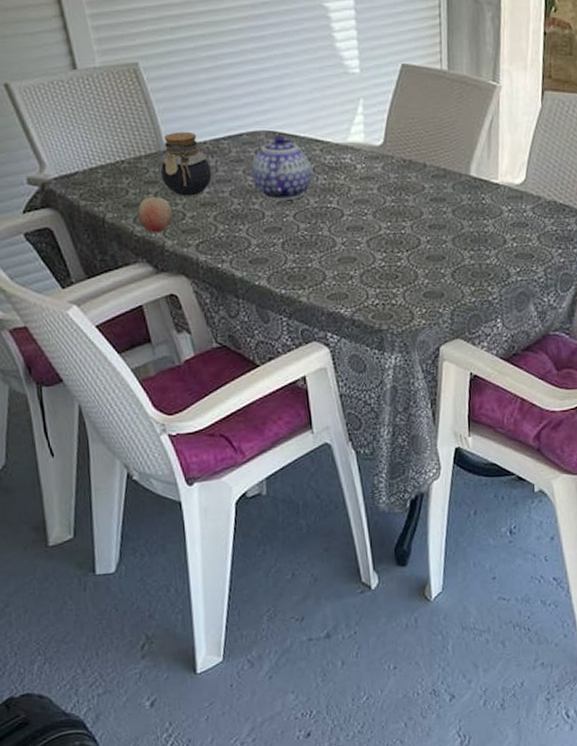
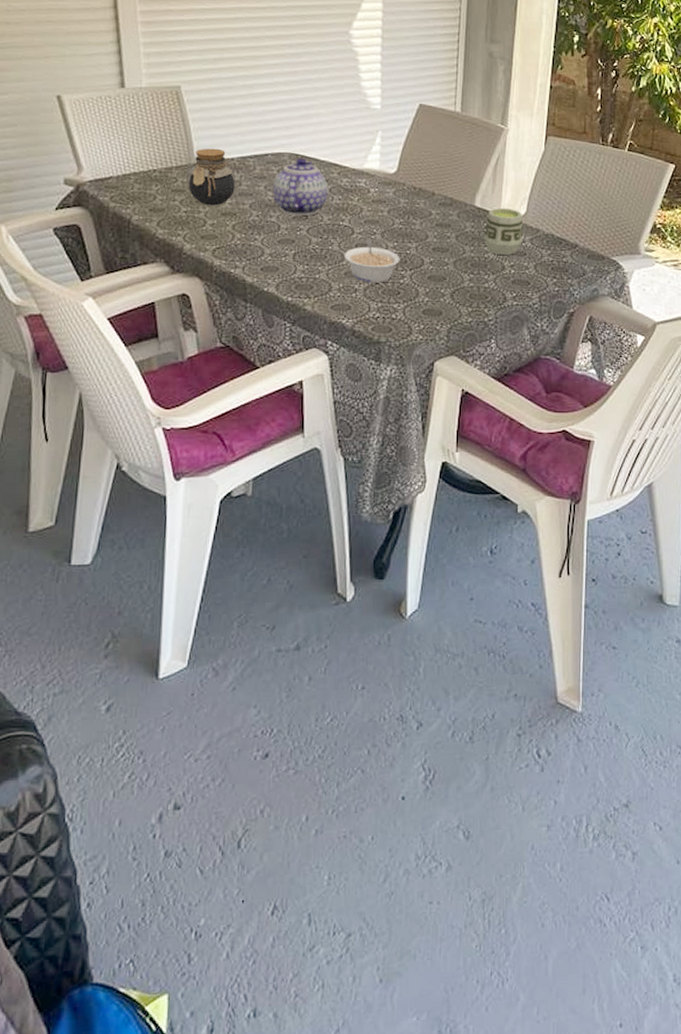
fruit: present [137,197,173,233] -> none [162,204,194,236]
legume: none [336,220,395,268] -> present [345,239,400,283]
cup: none [482,176,524,228] -> present [484,208,523,255]

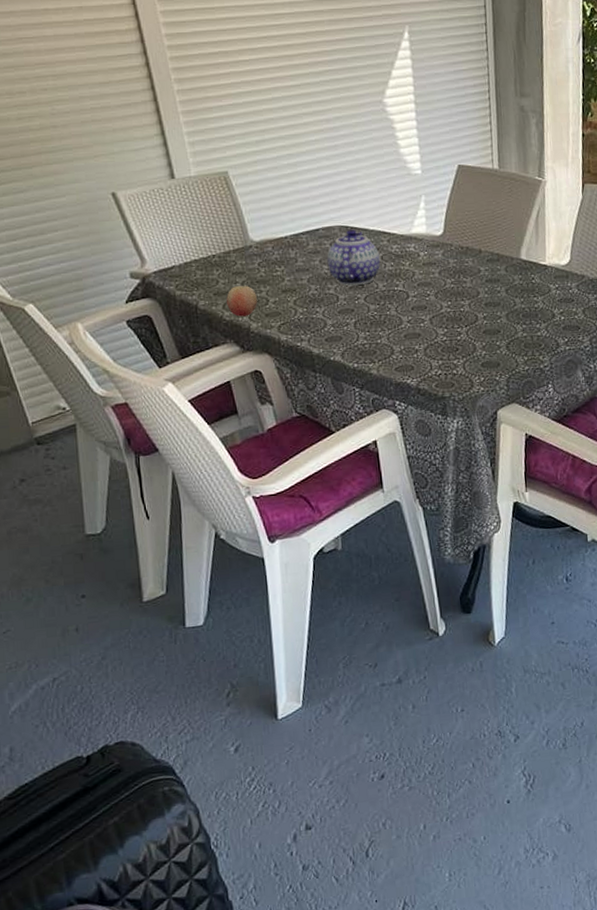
fruit: none [162,204,194,236] -> present [226,286,257,317]
jar: present [189,148,235,206] -> none [247,228,292,285]
legume: present [345,239,400,283] -> none [402,301,455,343]
cup: present [484,208,523,255] -> none [532,258,569,304]

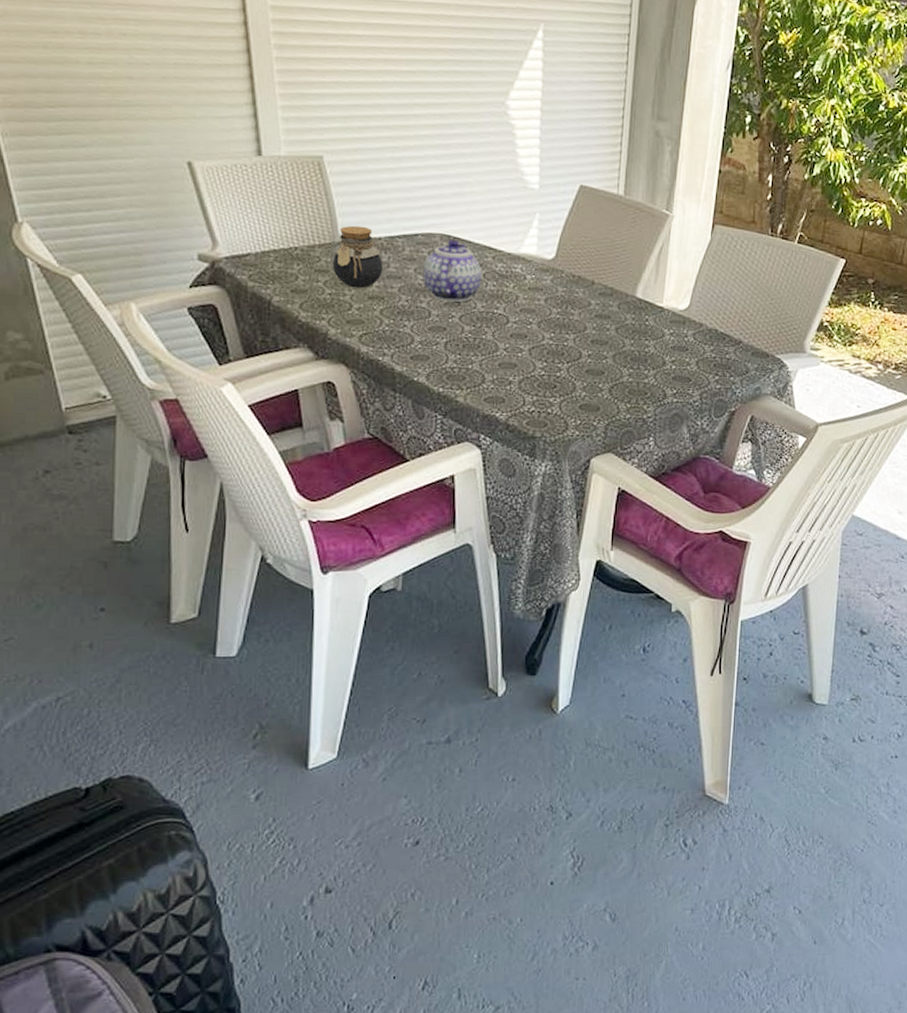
fruit: present [226,286,257,317] -> none [305,285,339,320]
jar: none [247,228,292,285] -> present [333,225,383,289]

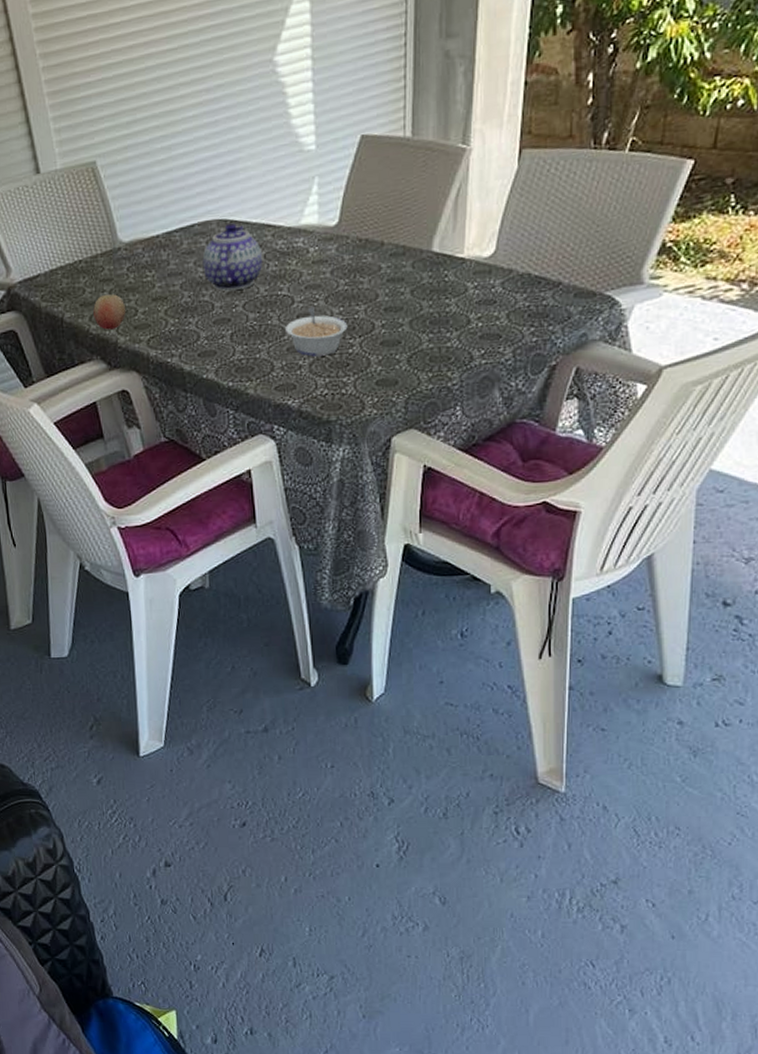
fruit: none [305,285,339,320] -> present [93,294,126,330]
jar: present [333,225,383,289] -> none [115,226,163,292]
legume: none [499,329,557,376] -> present [286,307,348,357]

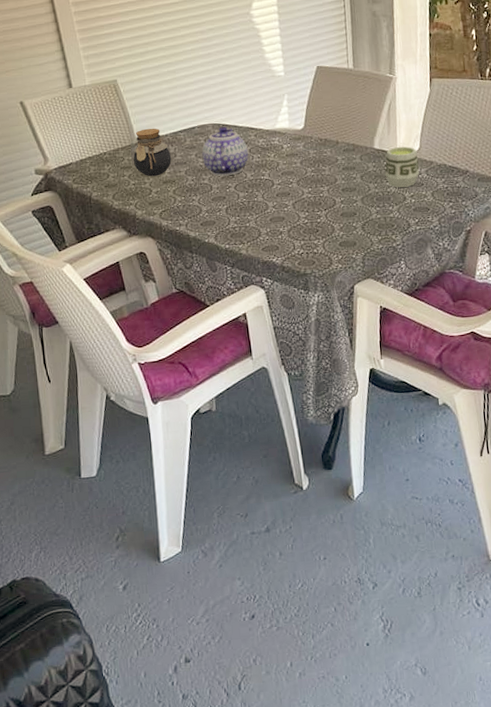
fruit: present [93,294,126,330] -> none [116,178,142,206]
jar: none [115,226,163,292] -> present [133,128,172,177]
legume: present [286,307,348,357] -> none [268,188,316,225]
cup: none [444,248,492,307] -> present [385,146,419,188]

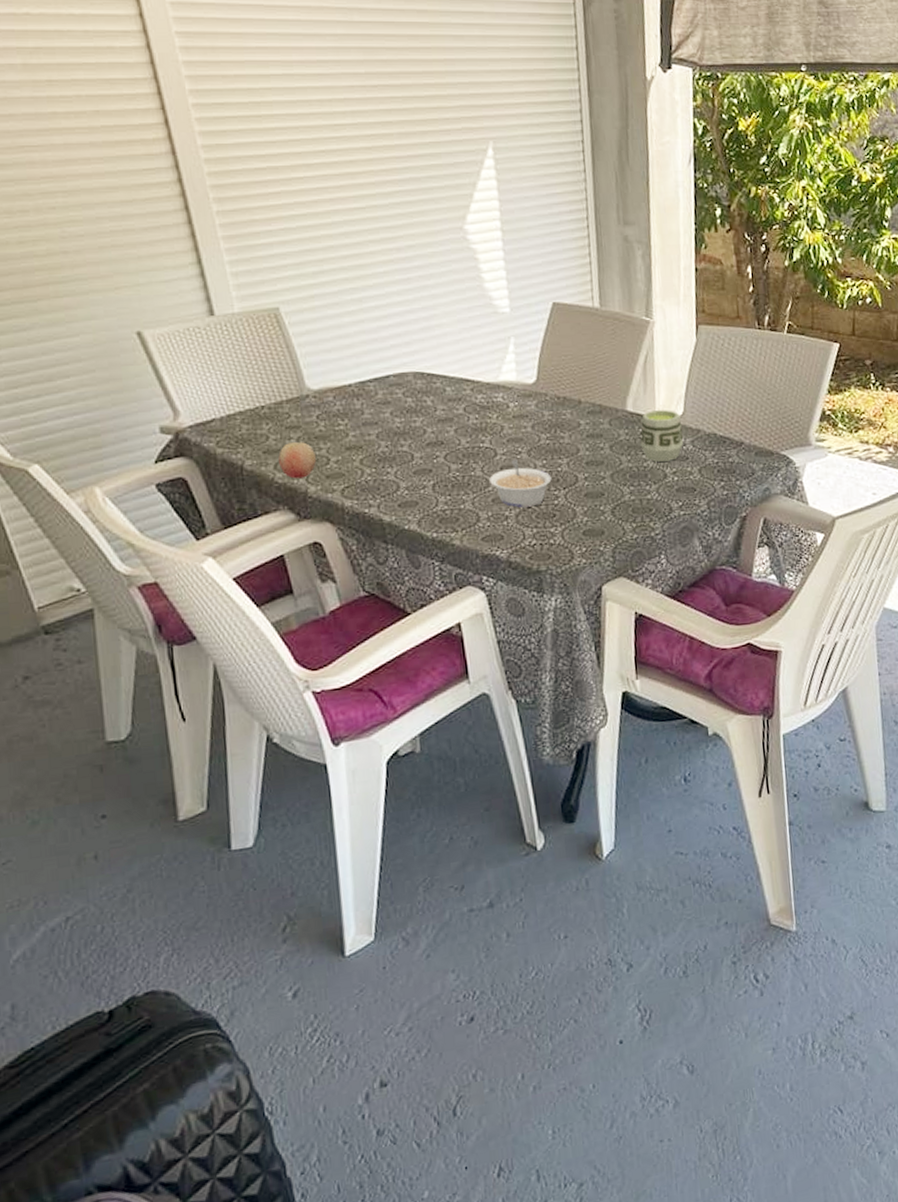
fruit: none [116,178,142,206] -> present [278,442,316,479]
jar: present [133,128,172,177] -> none [303,375,357,441]
teapot: present [202,126,248,176] -> none [399,375,463,442]
legume: none [268,188,316,225] -> present [489,459,552,508]

